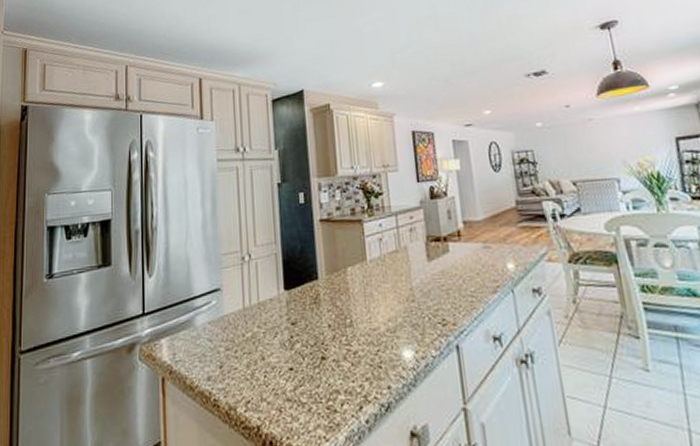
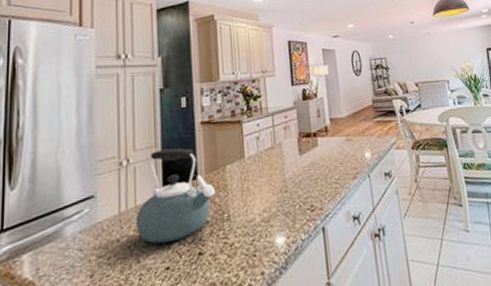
kettle: none [259,245,336,344] -> present [135,147,215,245]

